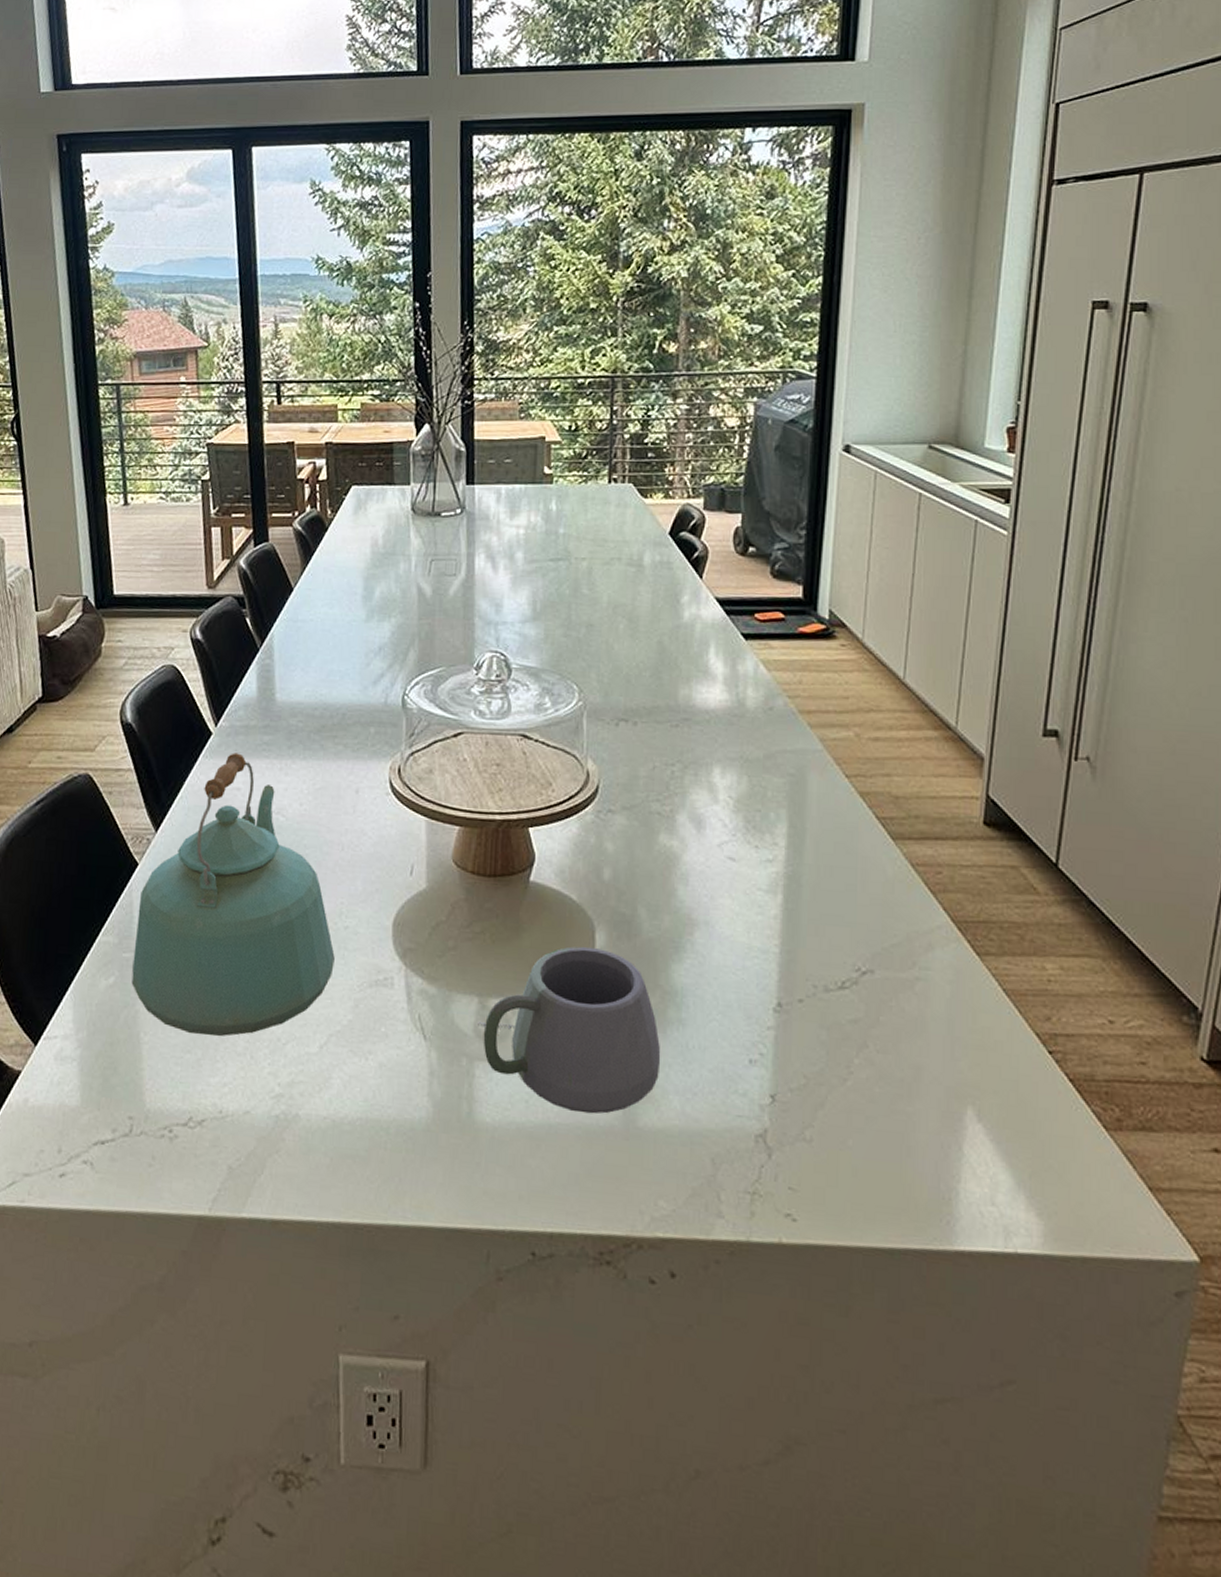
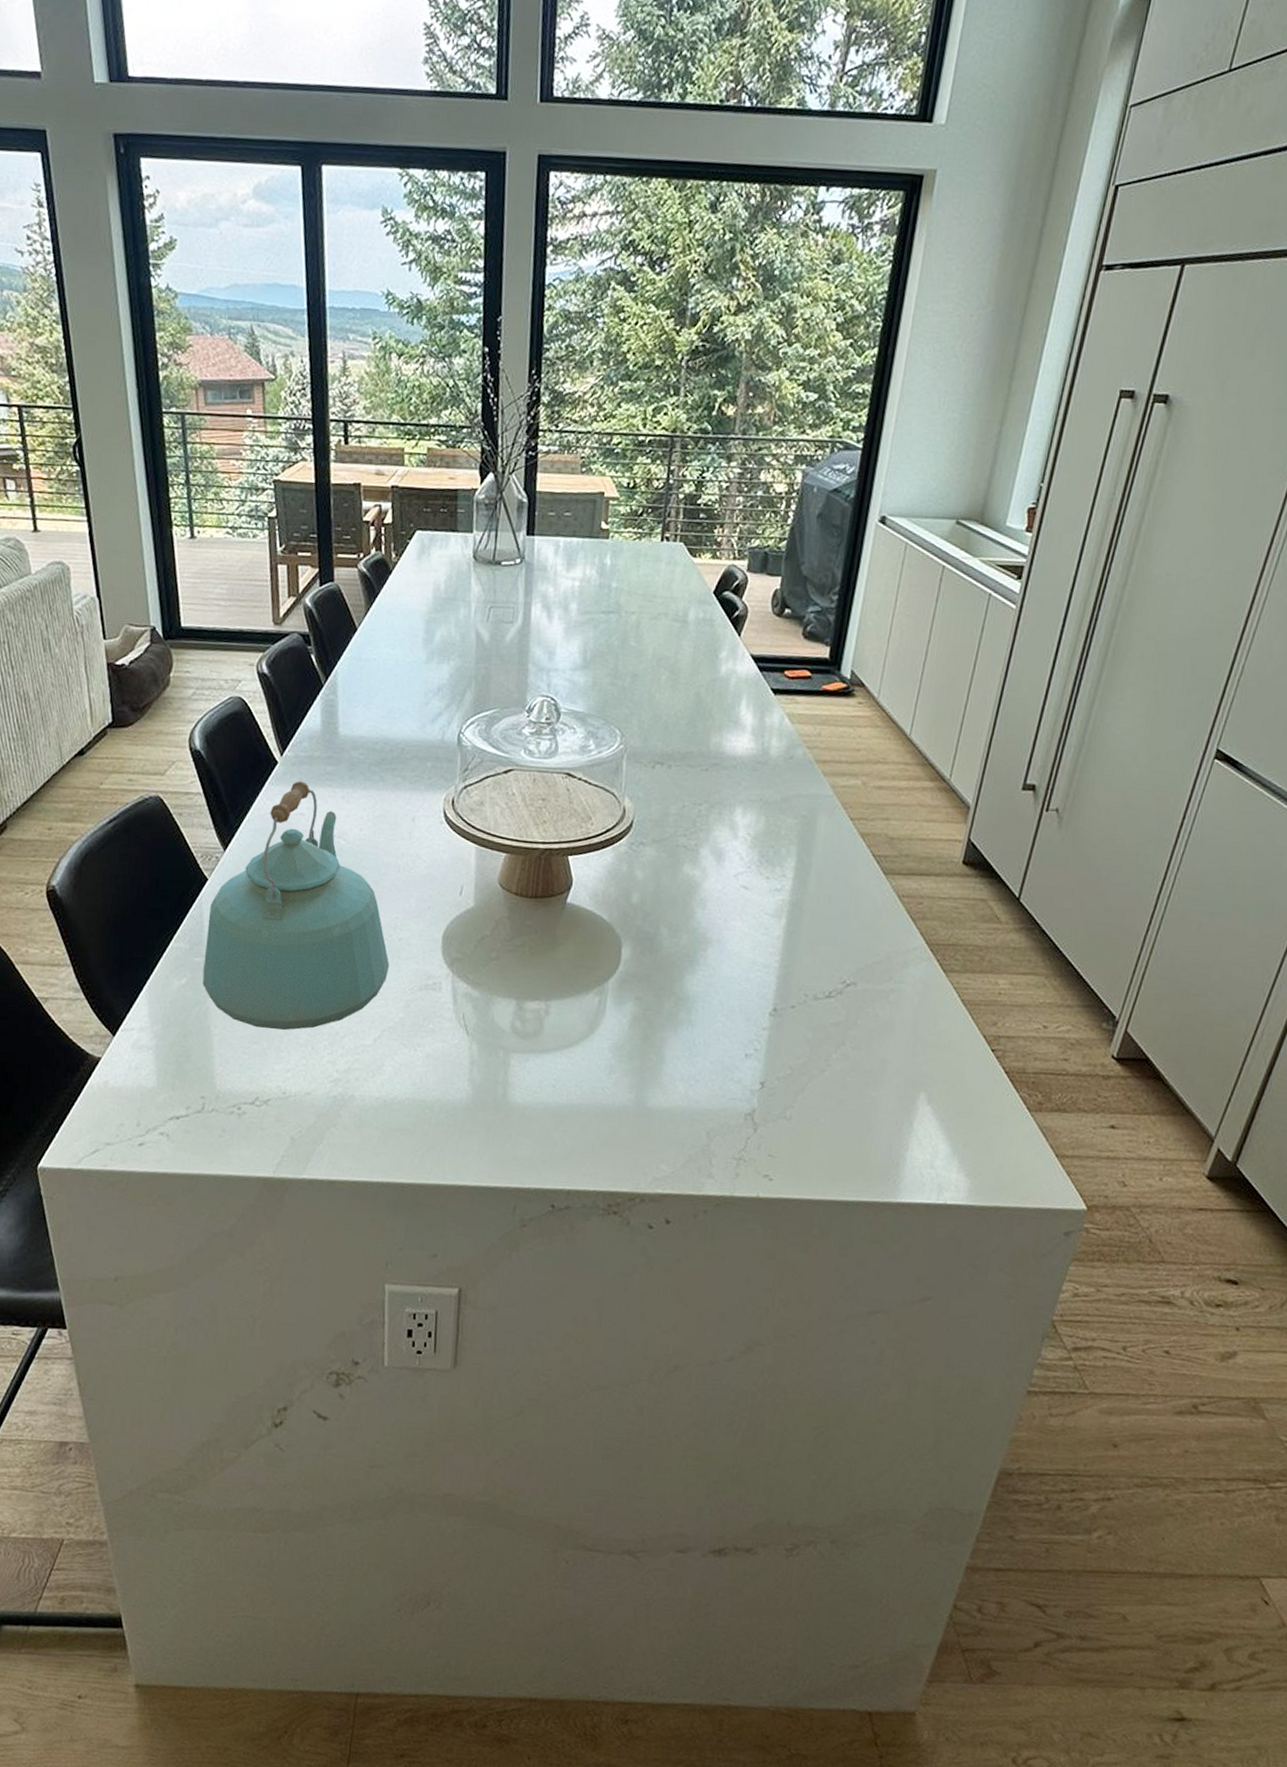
mug: present [478,946,661,1114] -> none [514,959,672,1097]

